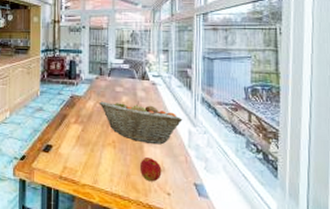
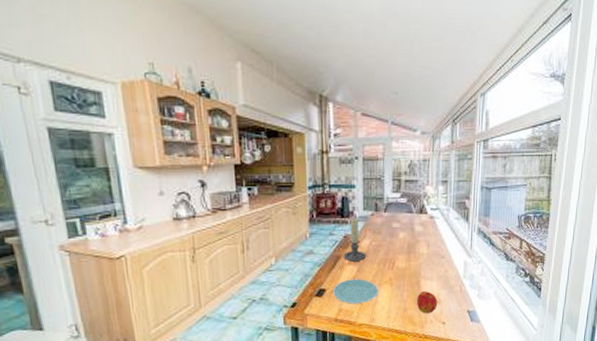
plate: none [59,138,103,163] -> present [333,278,379,304]
candle holder: none [69,80,91,121] -> present [343,218,367,262]
fruit basket: present [99,101,183,145] -> none [375,236,459,278]

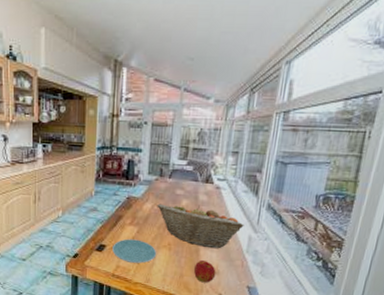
candle holder: present [343,218,367,262] -> none [125,181,148,223]
fruit basket: none [375,236,459,278] -> present [157,204,244,249]

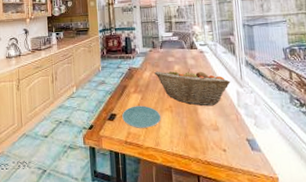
apple: present [194,260,216,283] -> none [196,119,217,140]

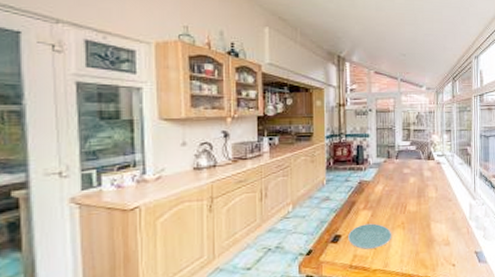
fruit basket: present [154,68,231,107] -> none [388,181,464,221]

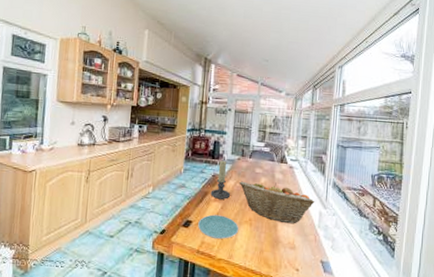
candle holder: none [358,165,380,207] -> present [210,160,231,199]
fruit basket: none [388,181,464,221] -> present [239,181,315,224]

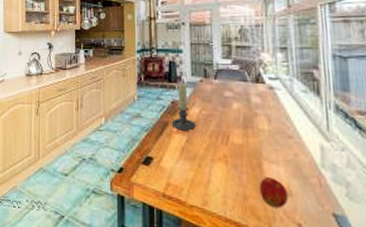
plate: present [198,214,239,239] -> none [160,149,212,181]
fruit basket: present [239,181,315,224] -> none [205,108,312,163]
apple: none [273,235,293,258] -> present [260,177,289,209]

